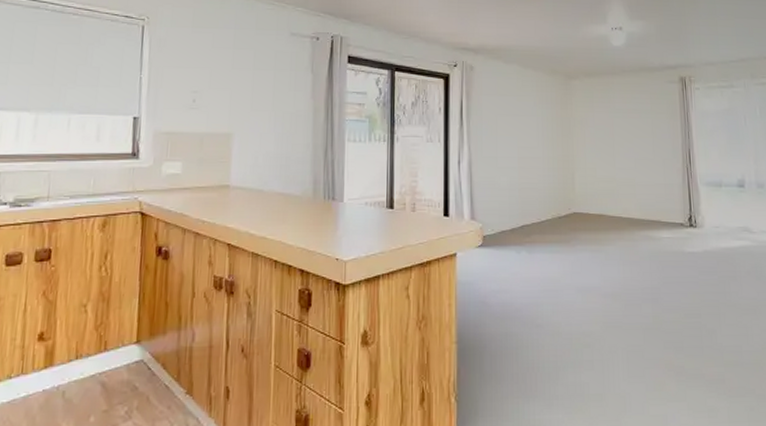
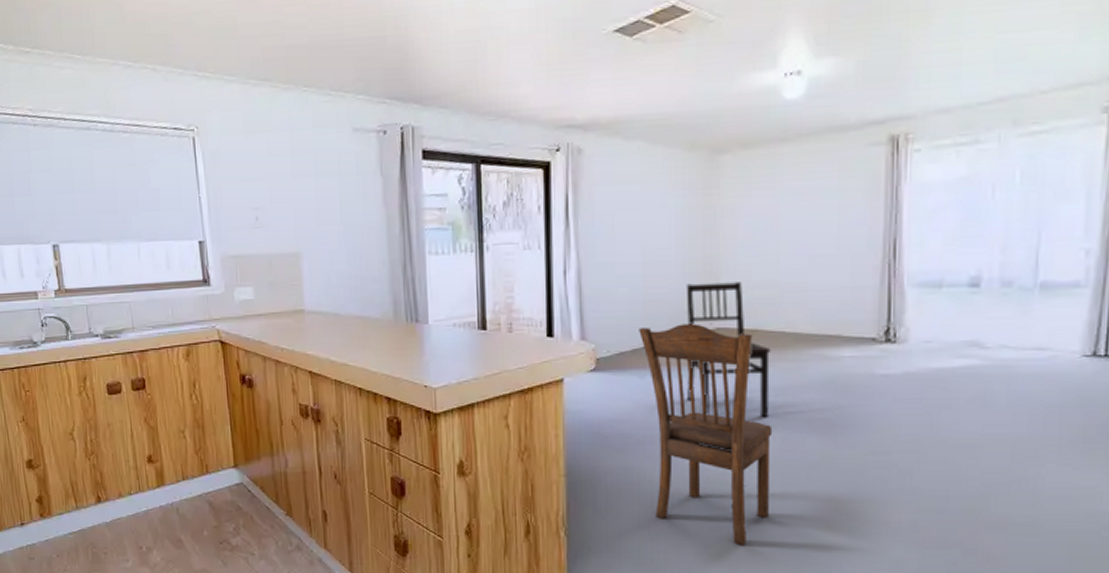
dining chair: none [516,208,618,402] -> present [639,323,773,545]
dining chair: none [550,176,615,288] -> present [686,282,772,418]

